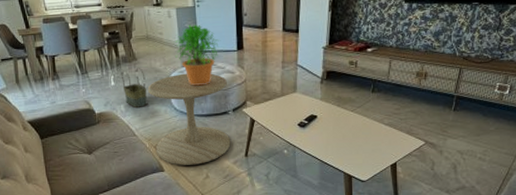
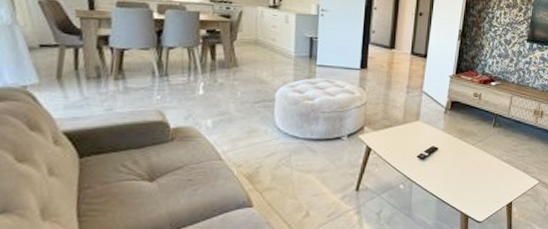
basket: present [121,67,148,109] -> none [214,75,246,126]
side table: present [147,73,231,165] -> none [245,88,345,200]
potted plant: present [174,24,219,86] -> none [287,34,341,105]

